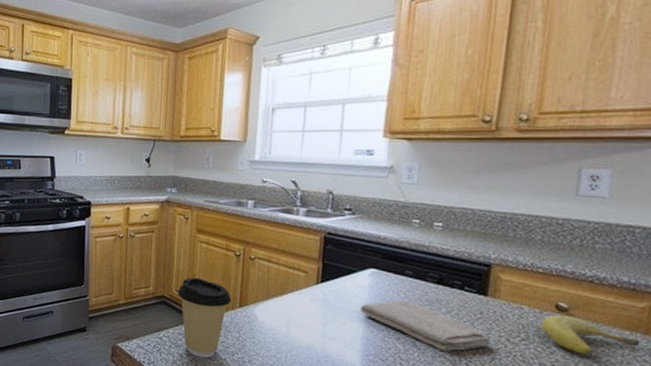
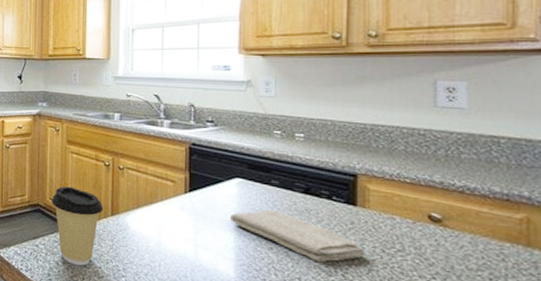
fruit: present [541,314,640,356] -> none [416,225,523,268]

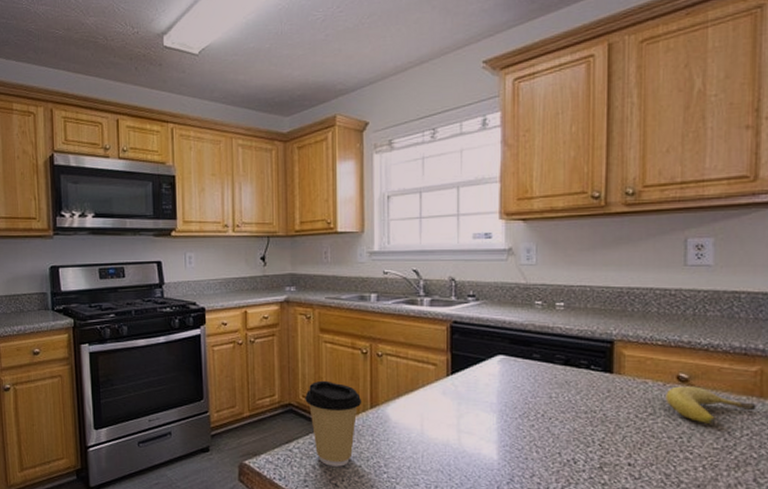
washcloth: present [230,209,366,263] -> none [493,385,621,435]
fruit: none [416,225,523,268] -> present [665,386,756,424]

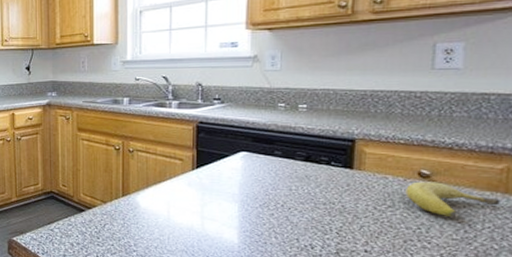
coffee cup: present [305,380,362,467] -> none [64,172,115,245]

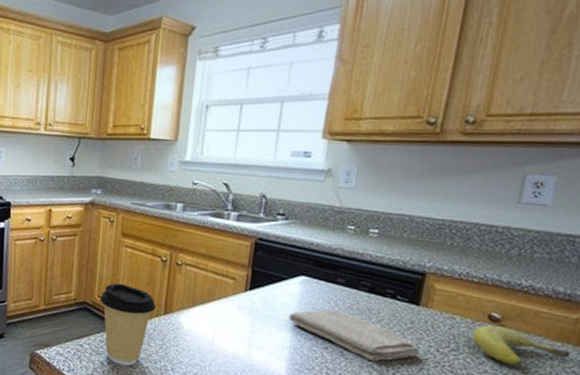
coffee cup: none [64,172,115,245] -> present [100,283,157,366]
washcloth: none [235,179,359,223] -> present [289,308,420,362]

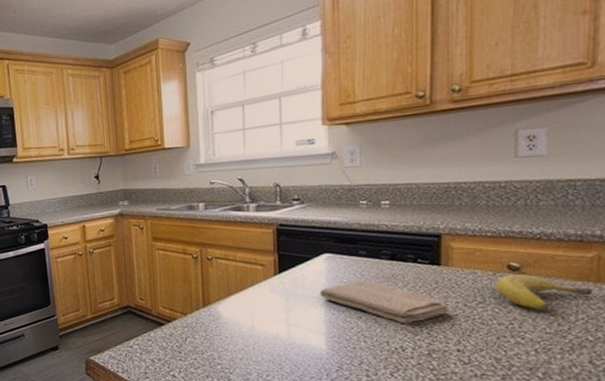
coffee cup: present [100,283,157,366] -> none [142,284,195,360]

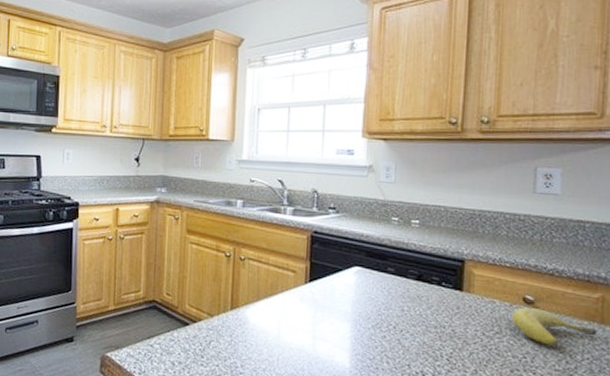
washcloth: present [320,280,449,324] -> none [348,297,469,348]

